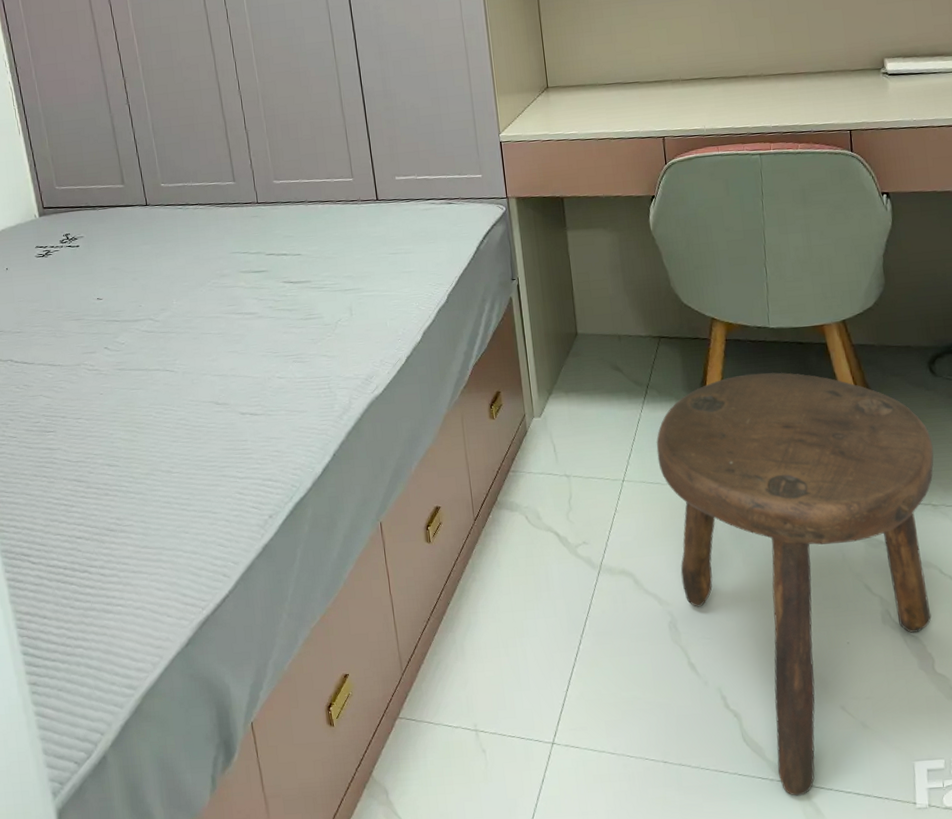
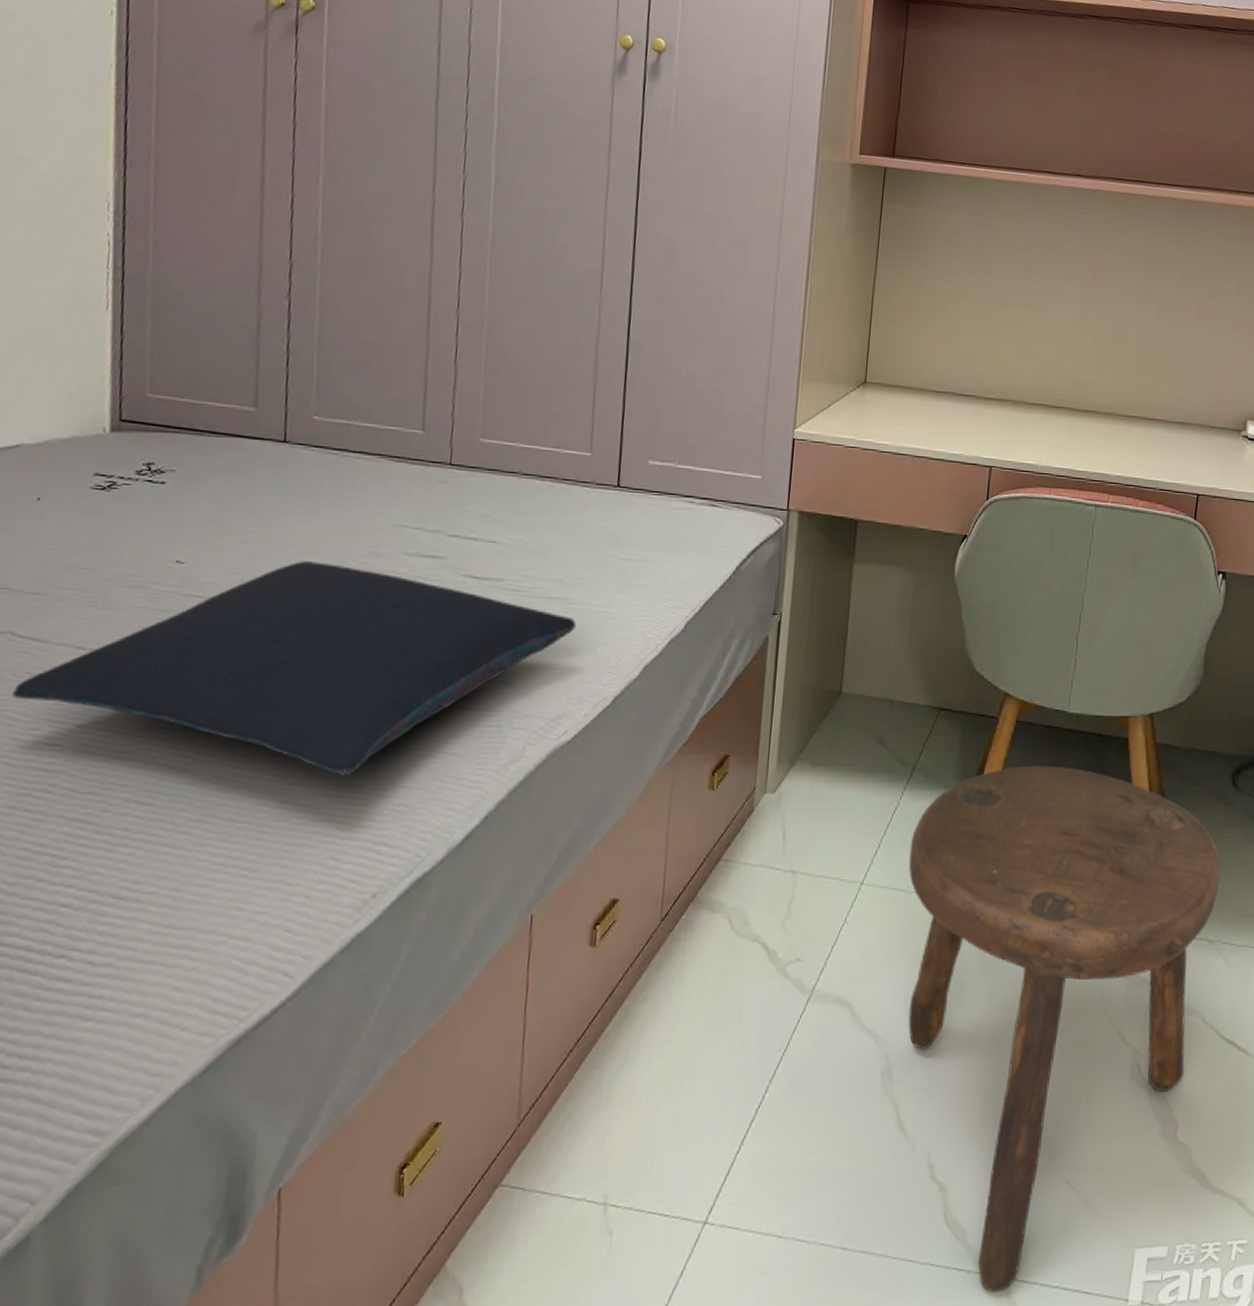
pillow: none [19,286,369,435] -> present [12,561,577,777]

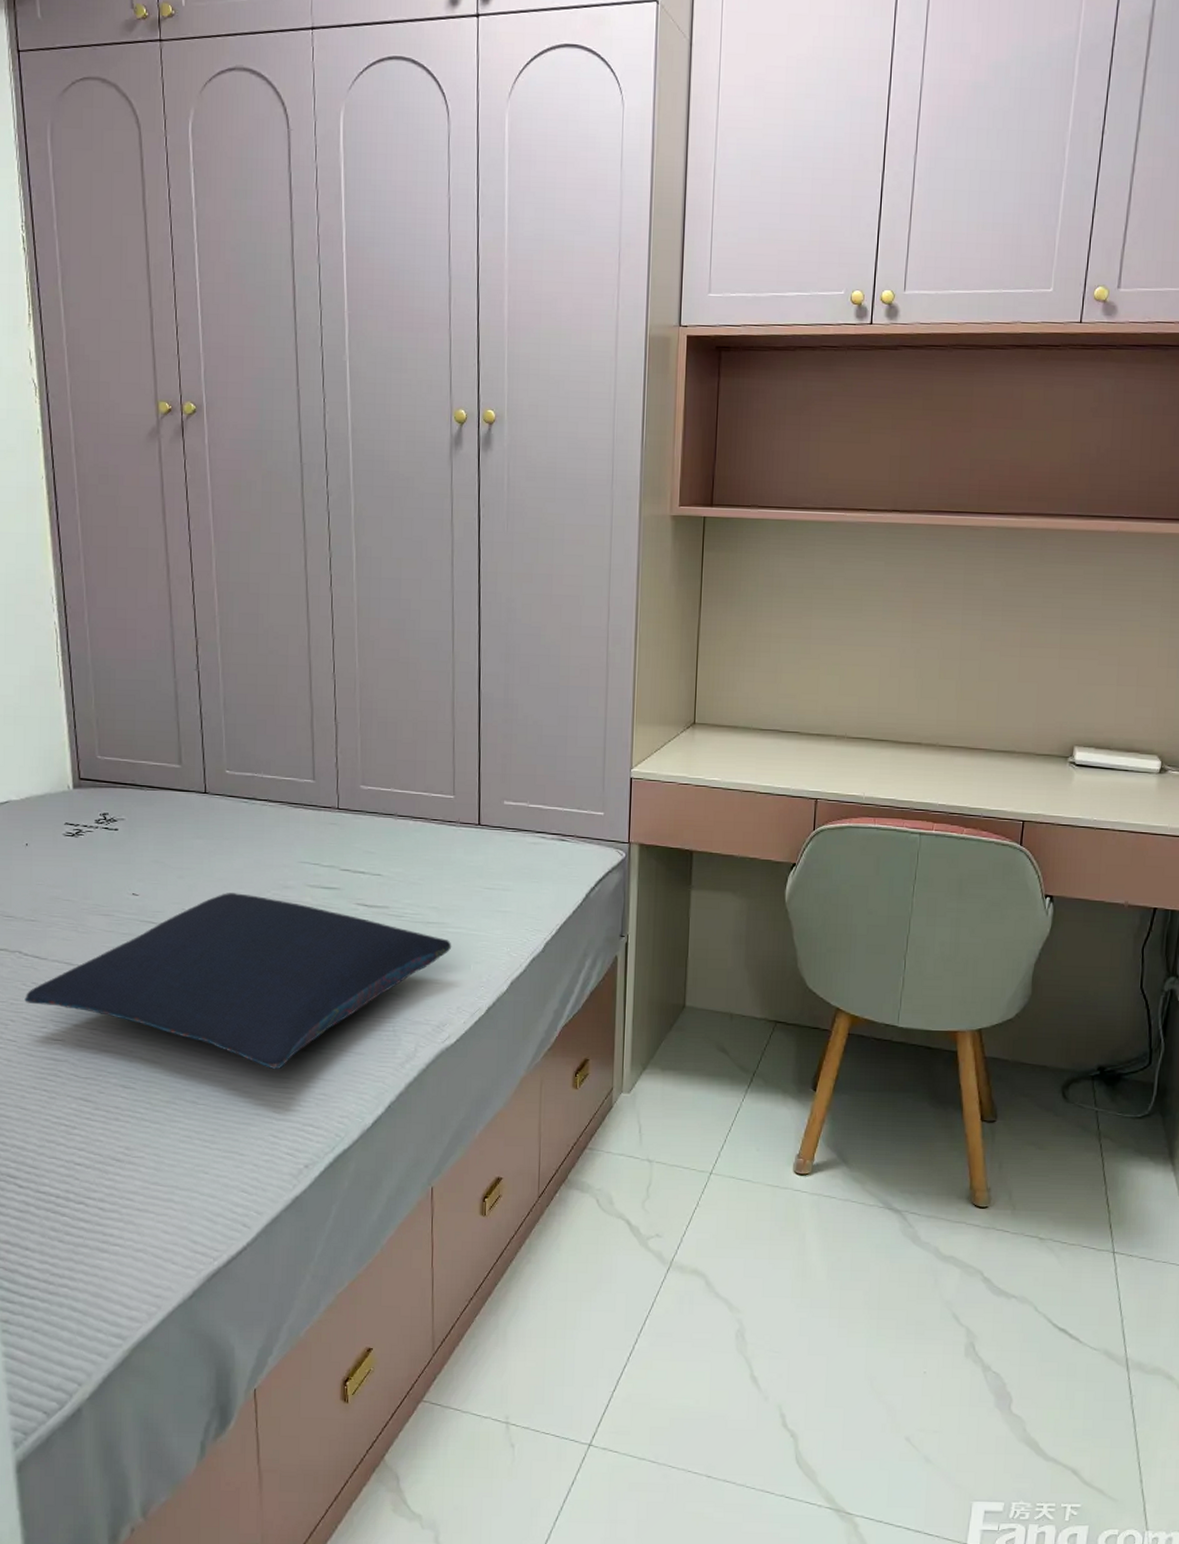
stool: present [908,765,1221,1292] -> none [752,1074,1052,1525]

